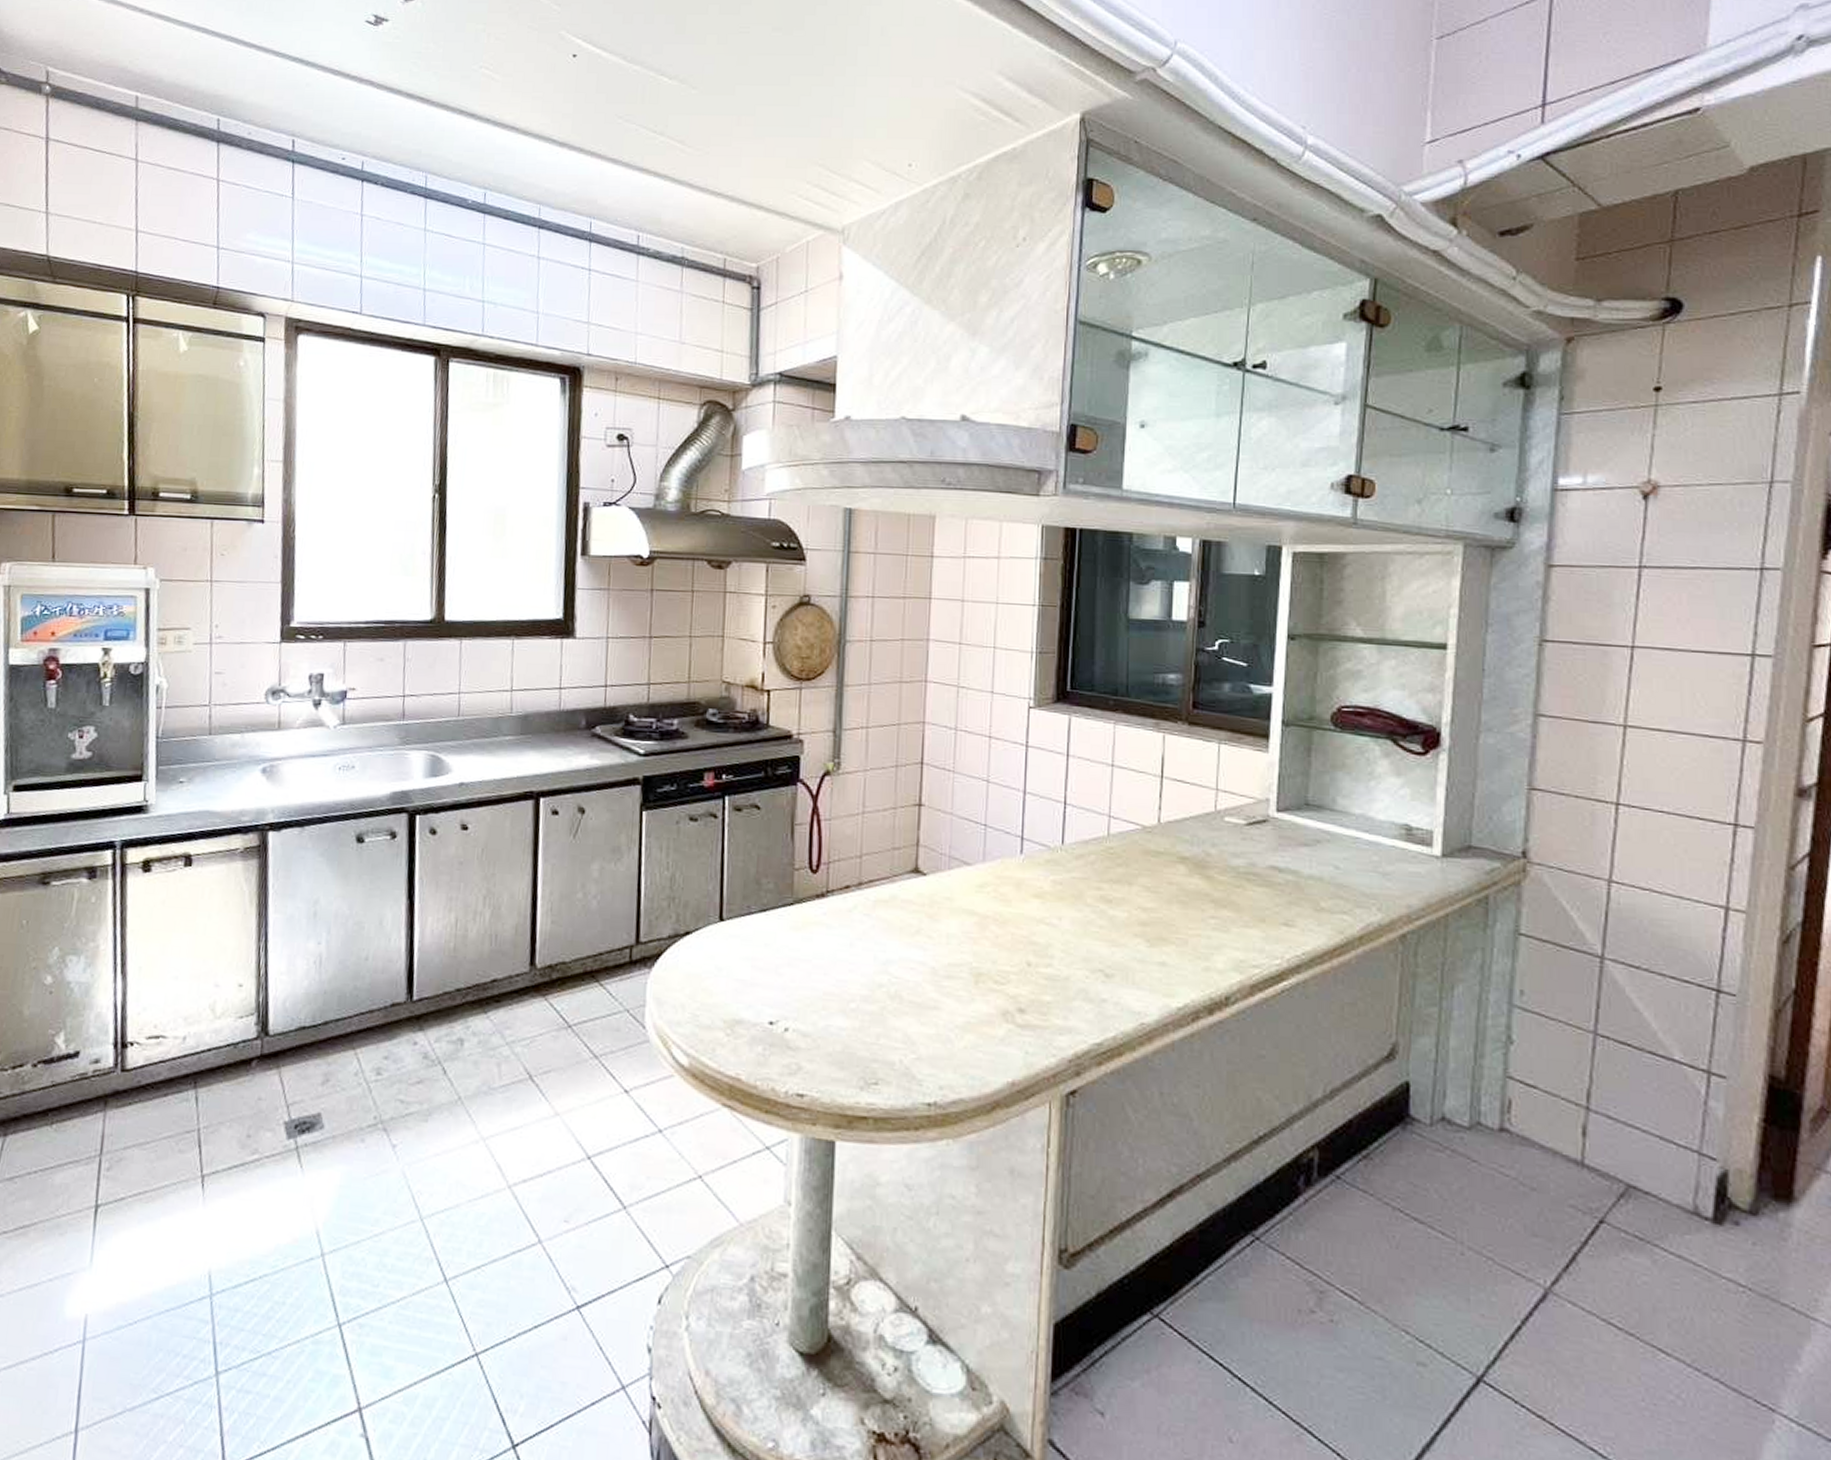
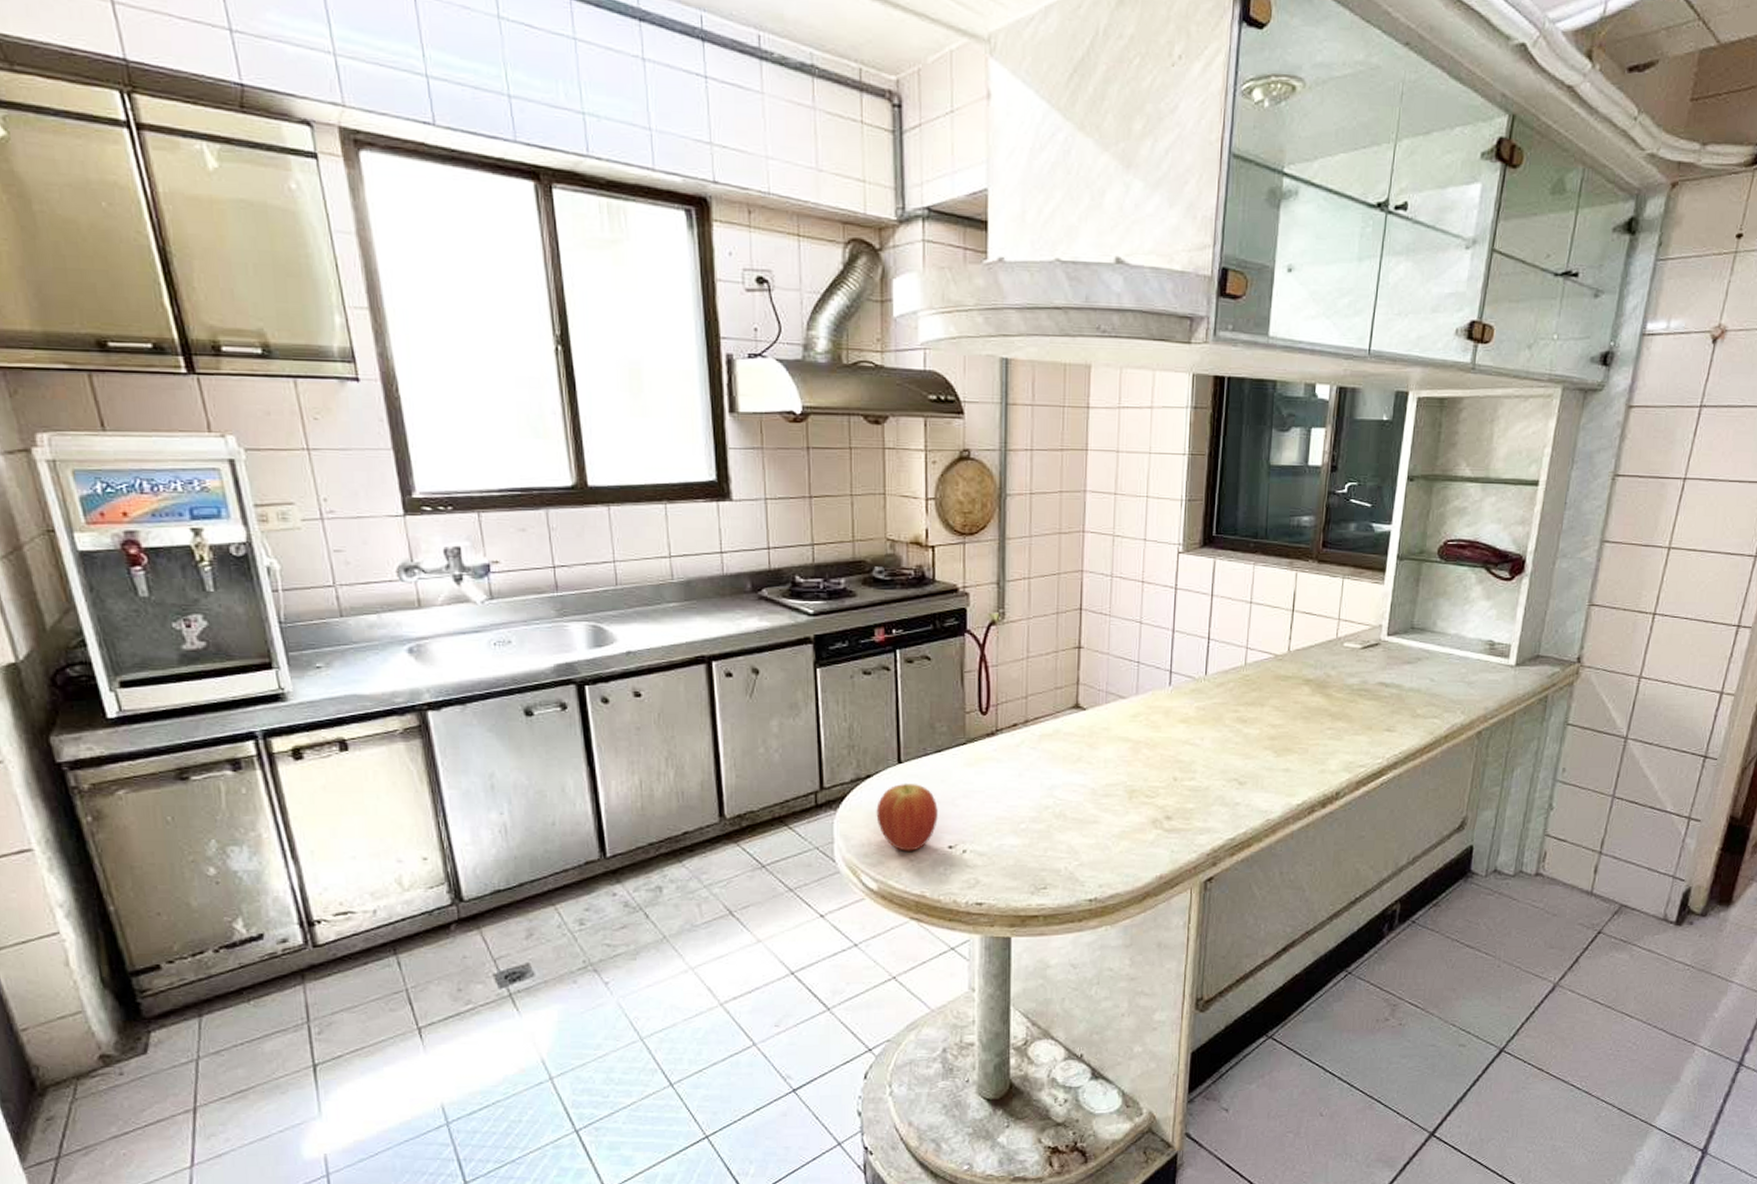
fruit: none [692,943,760,1024] -> present [876,783,938,851]

